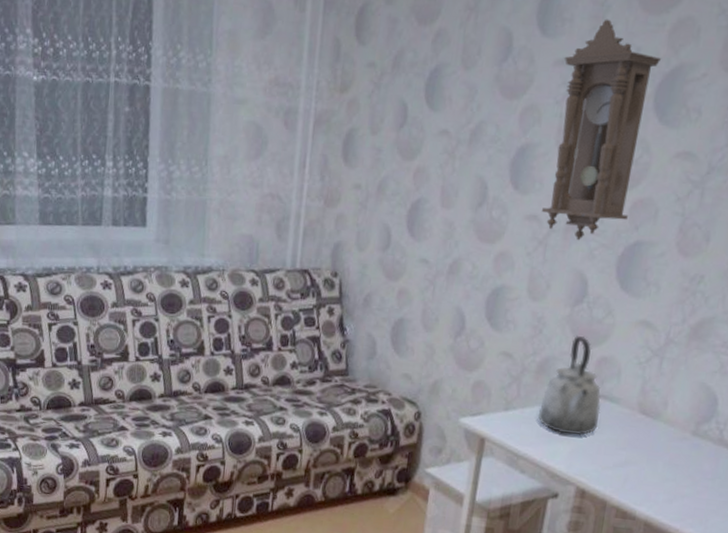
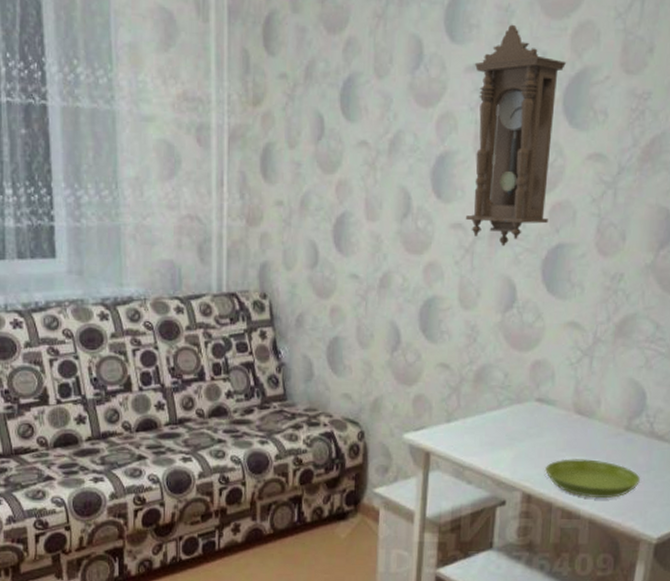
kettle: present [538,335,601,436] -> none [479,341,539,441]
saucer: none [601,457,705,503] -> present [544,459,641,498]

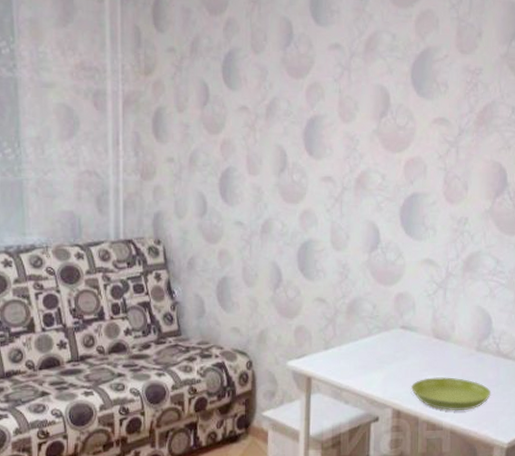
pendulum clock: present [466,24,566,247] -> none [335,11,412,196]

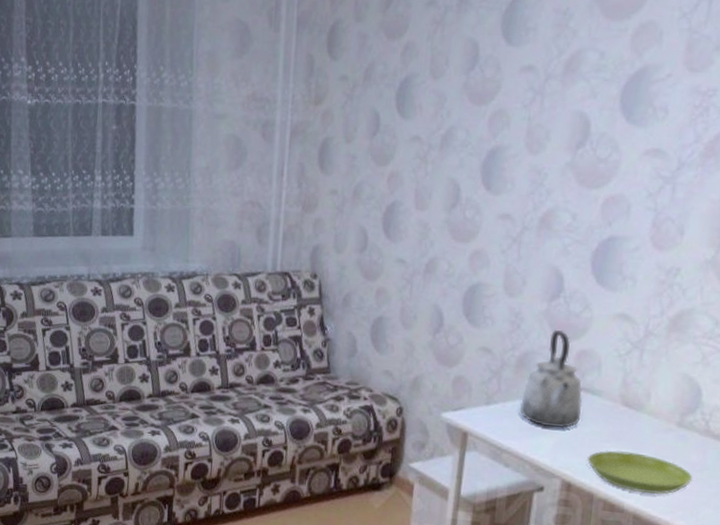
kettle: none [353,276,403,364] -> present [520,329,583,429]

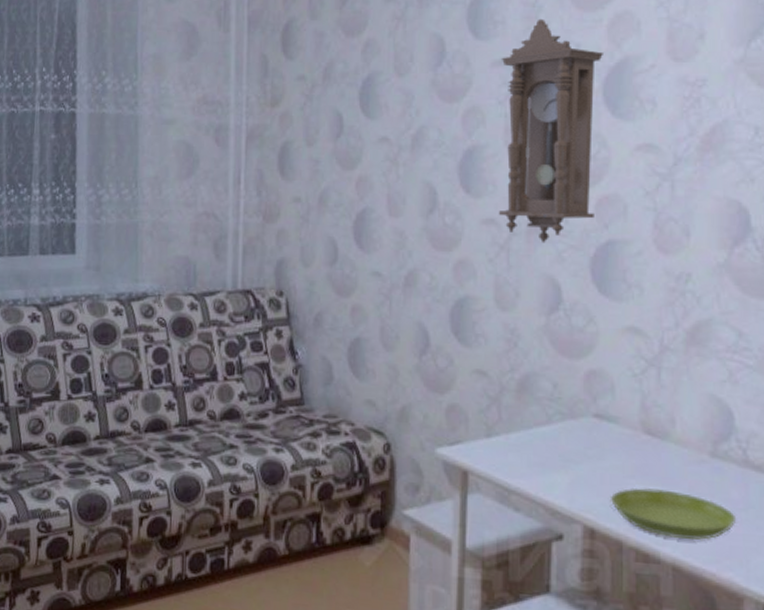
pendulum clock: none [515,26,625,238] -> present [499,18,603,243]
kettle: present [520,329,583,429] -> none [525,347,598,464]

